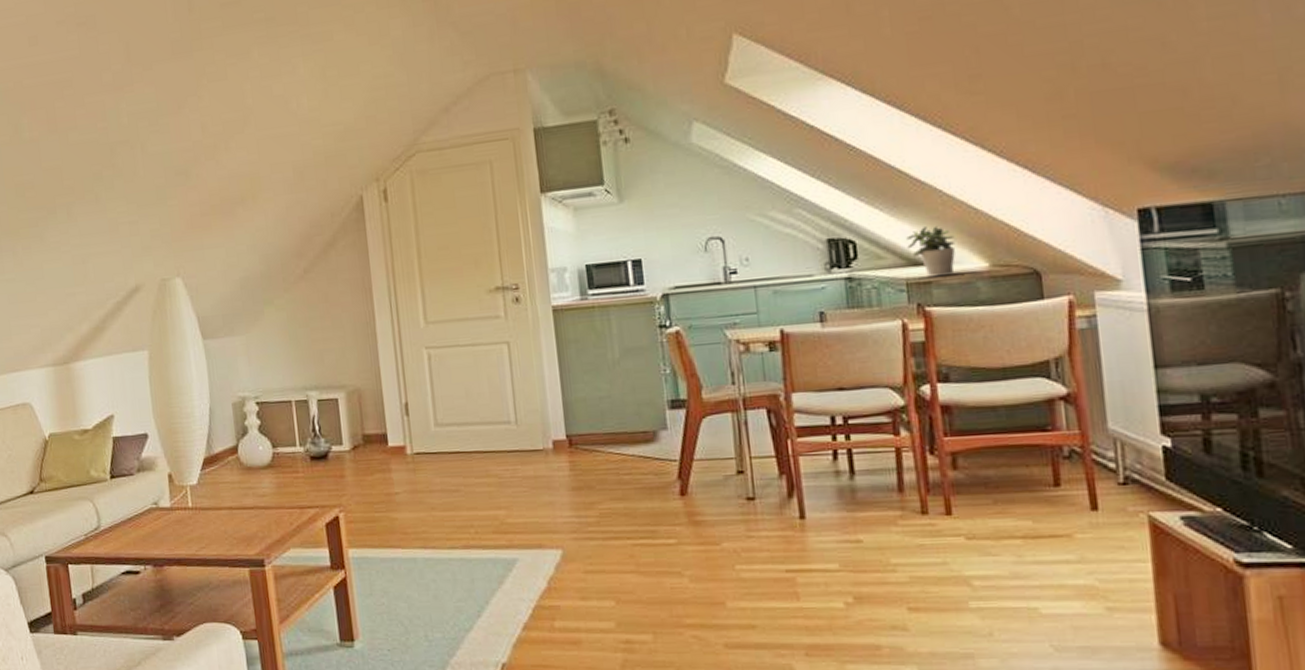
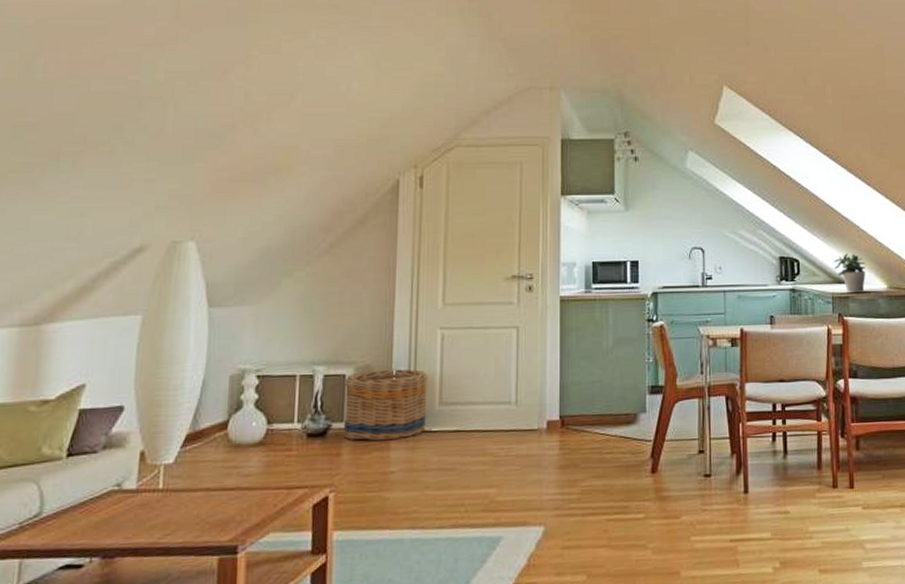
basket: none [337,391,424,463] -> present [344,369,429,441]

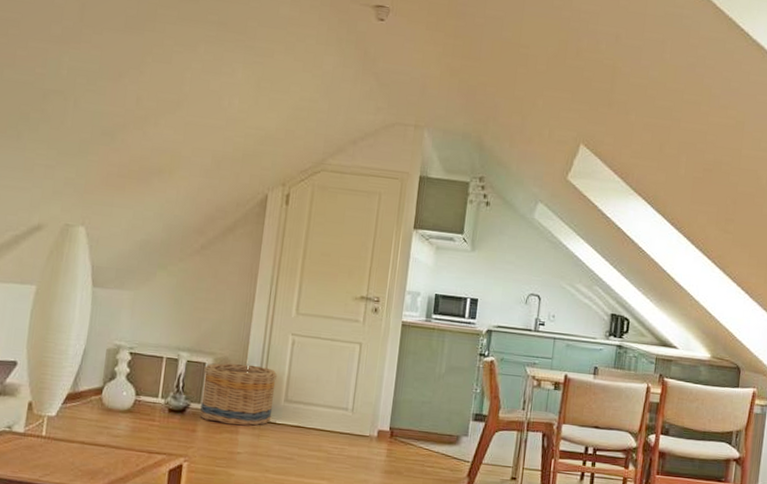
potted plant: present [834,253,866,293] -> none [662,319,694,358]

